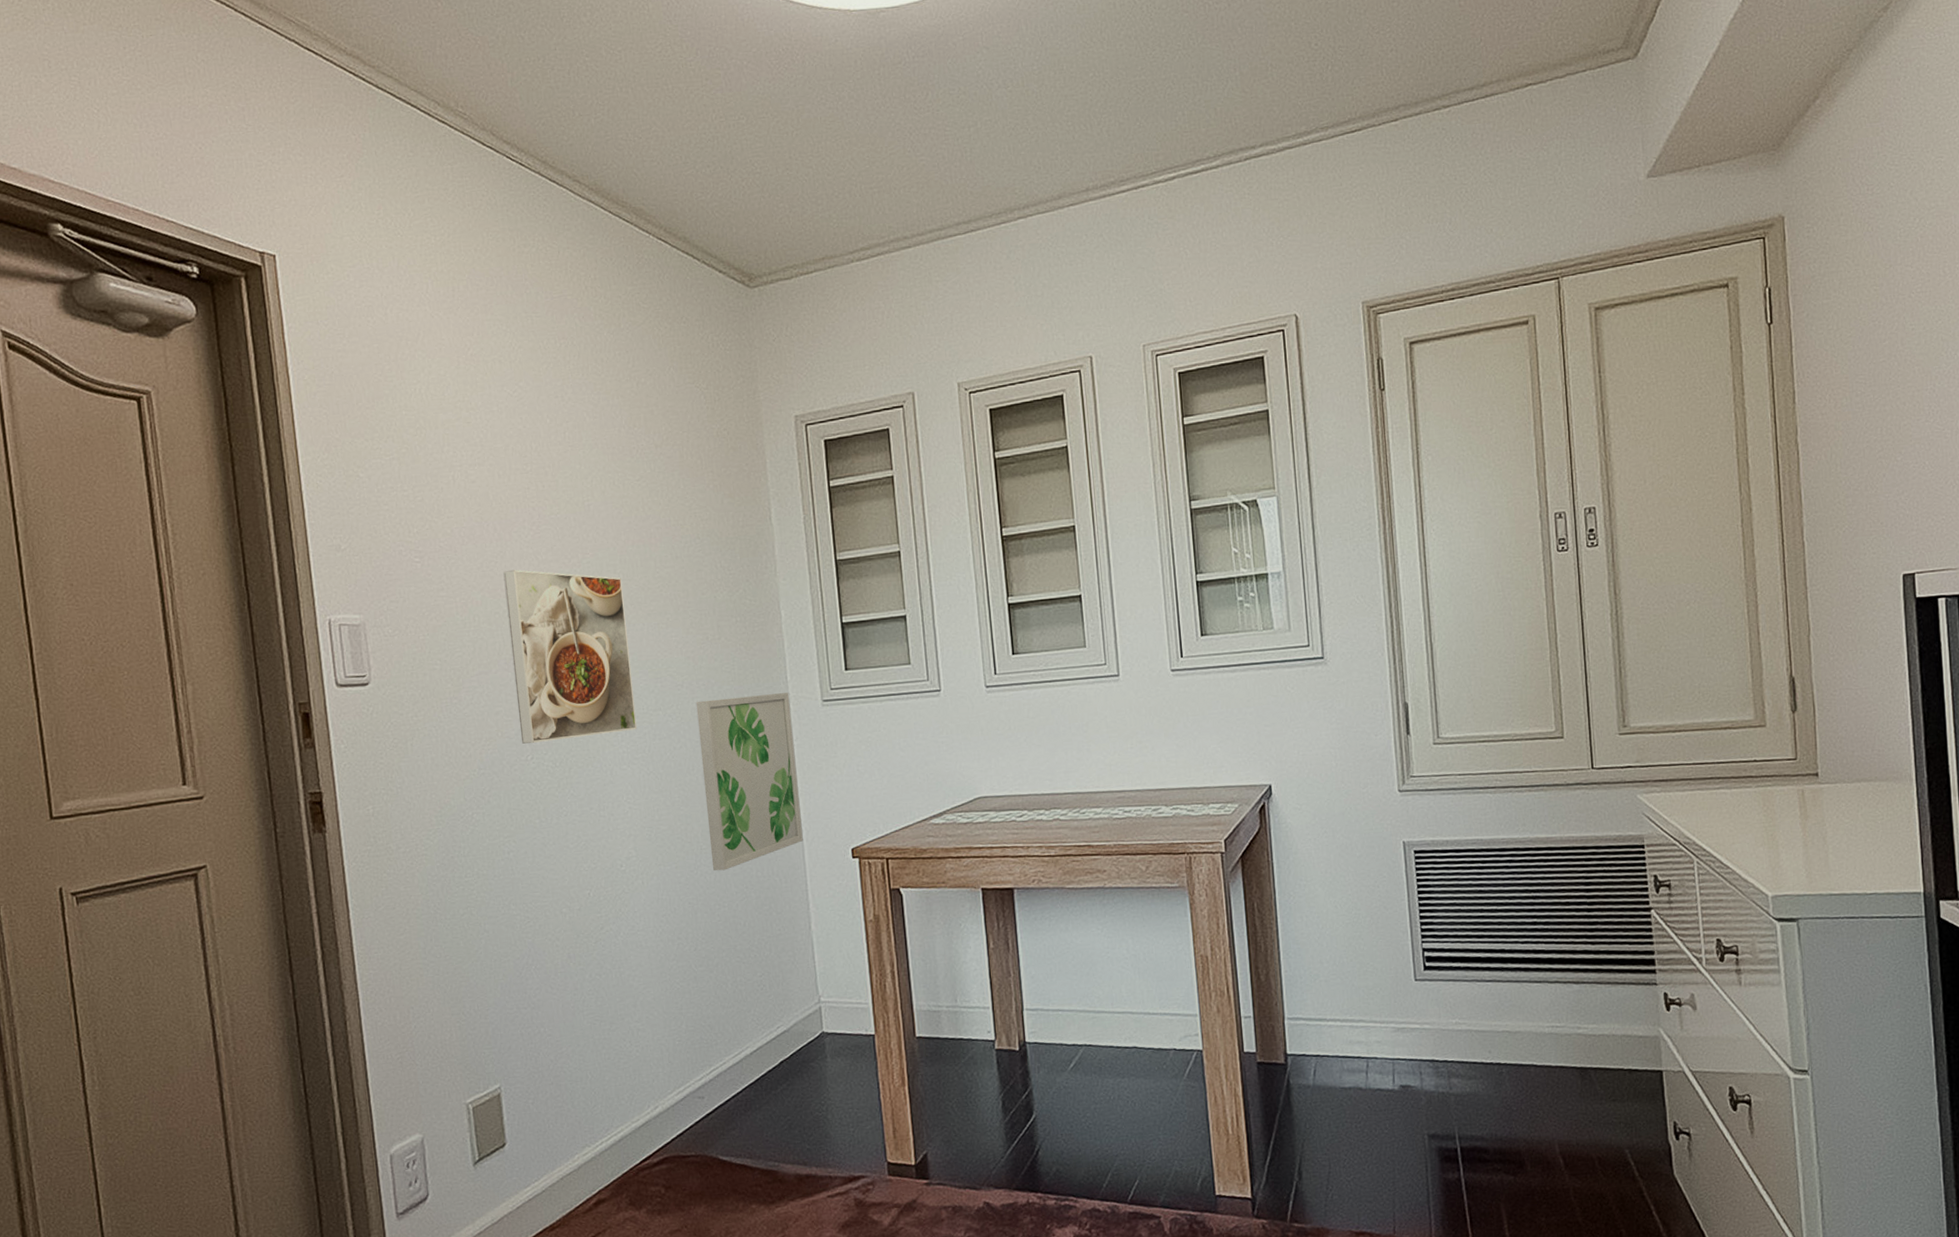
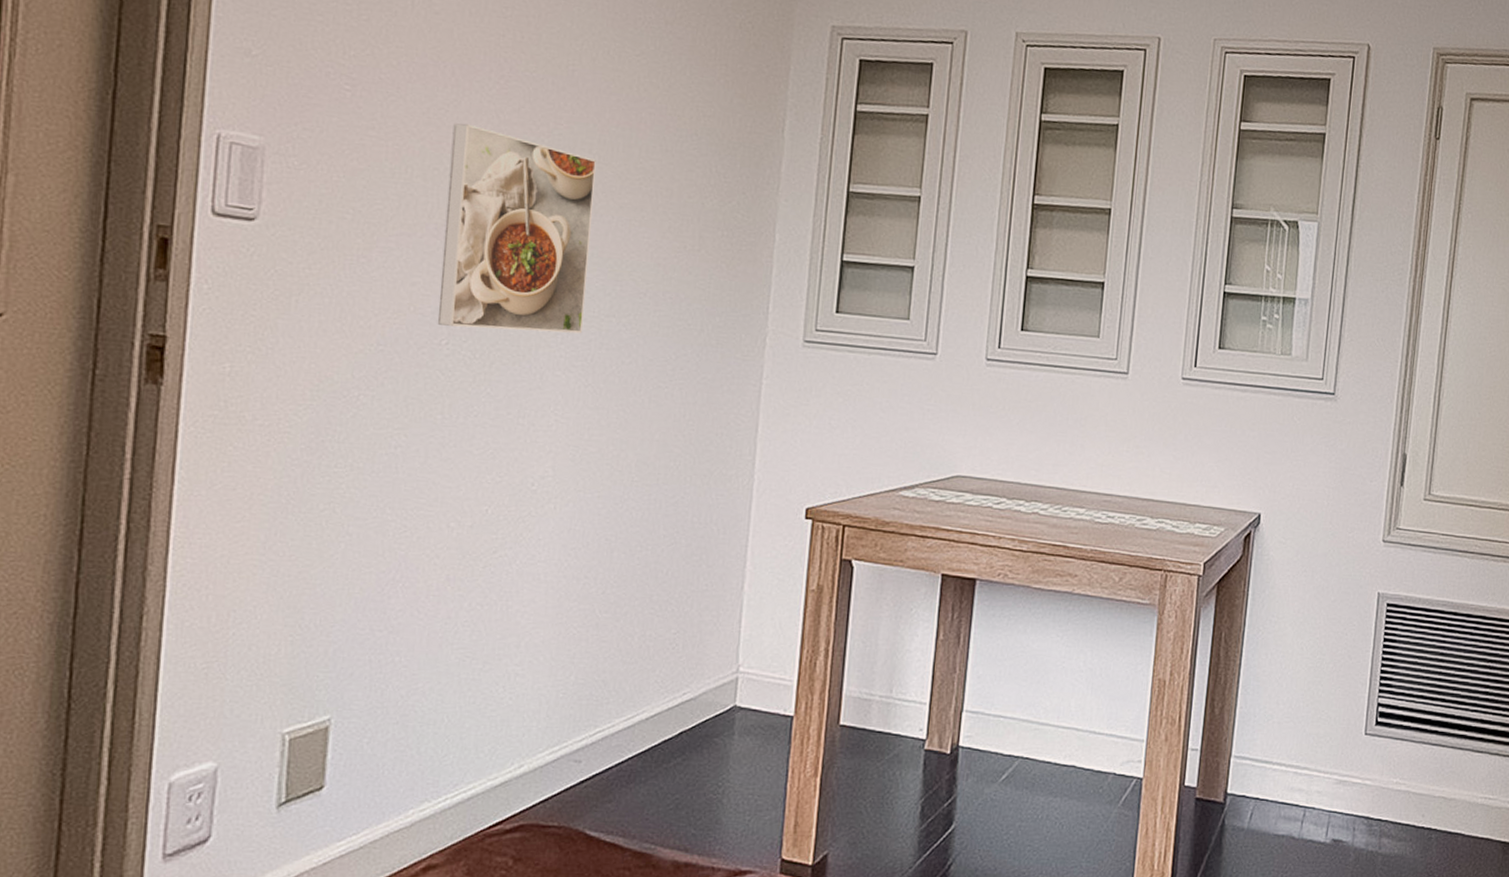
wall art: present [696,693,803,871] -> none [641,315,768,509]

